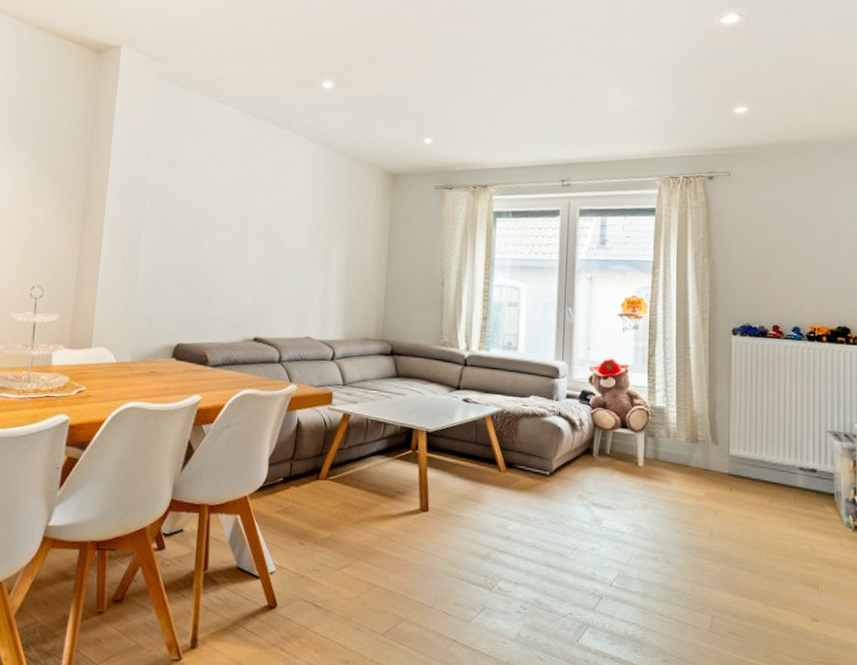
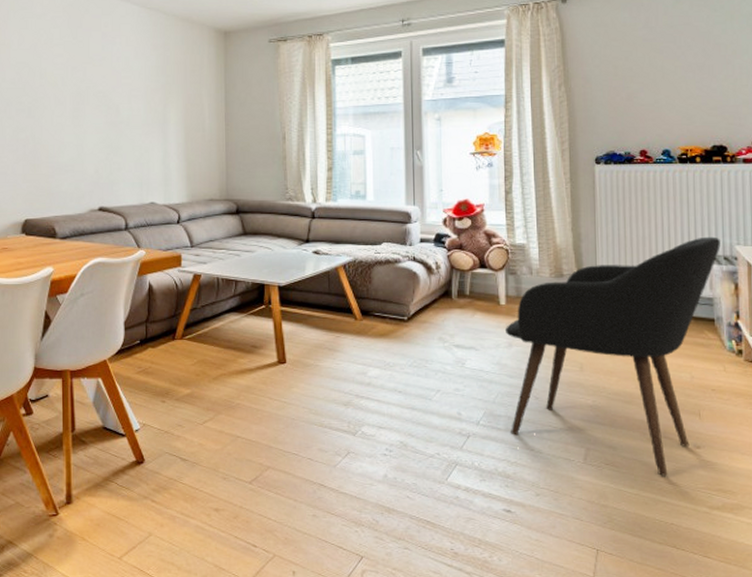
armchair: none [641,413,842,648] -> present [504,236,720,476]

